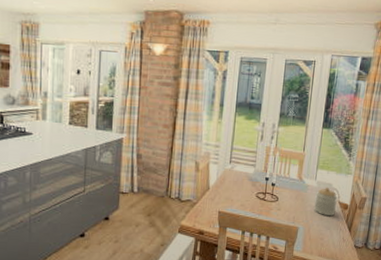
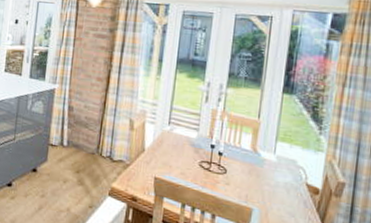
jar: present [314,187,337,216] -> none [273,163,304,200]

